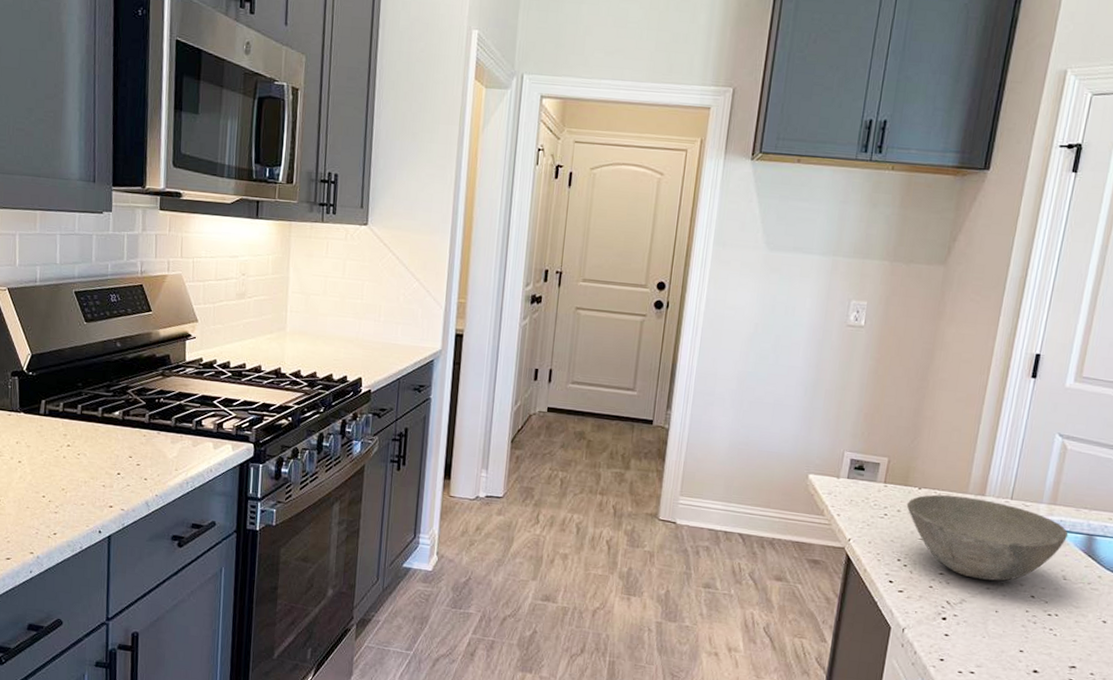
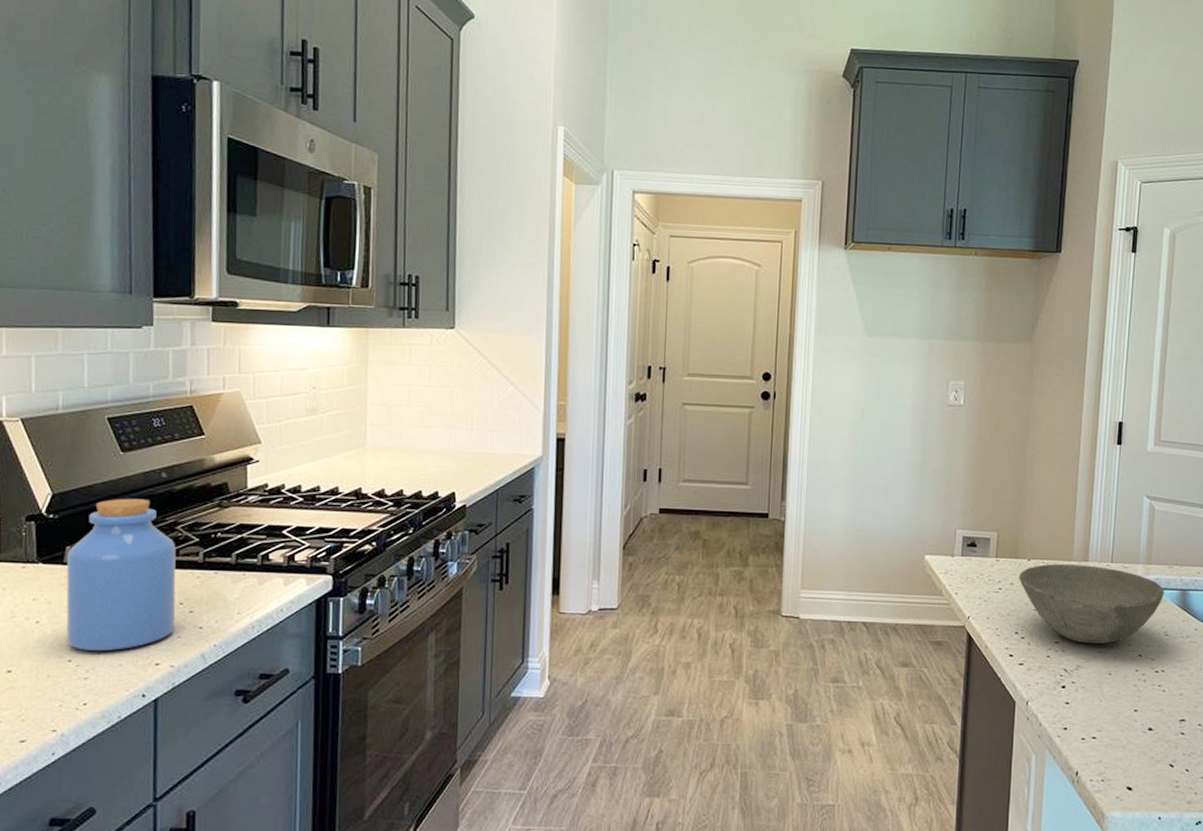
jar: none [41,362,127,492] -> present [66,498,176,651]

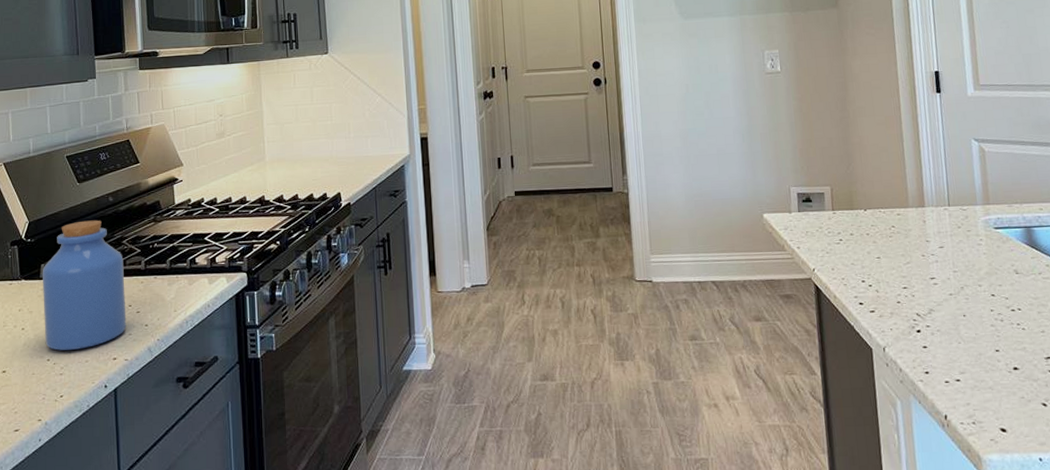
bowl: present [1018,563,1165,644] -> none [857,210,1009,287]

